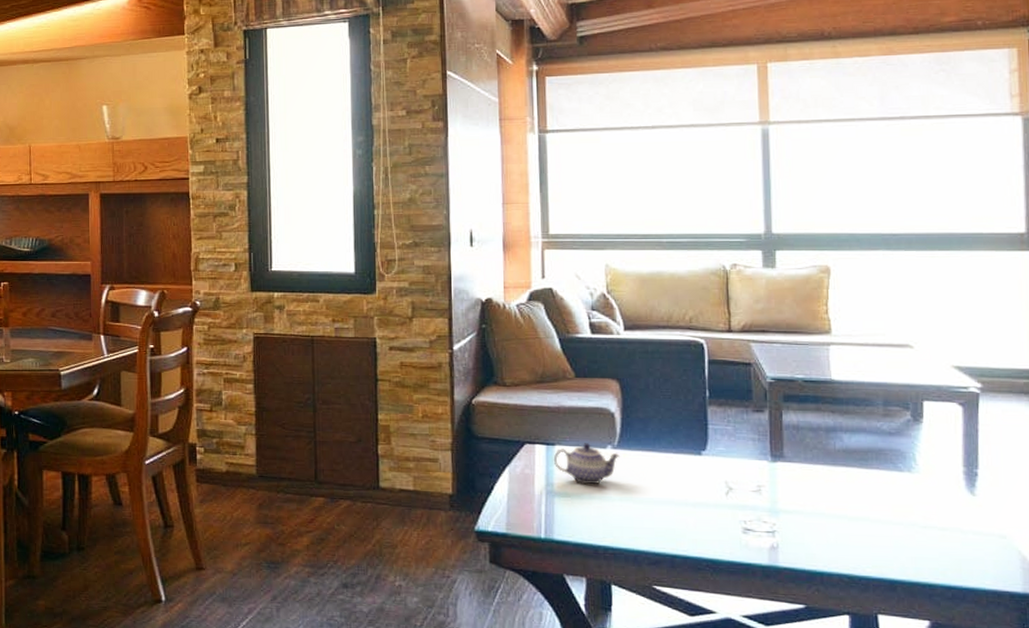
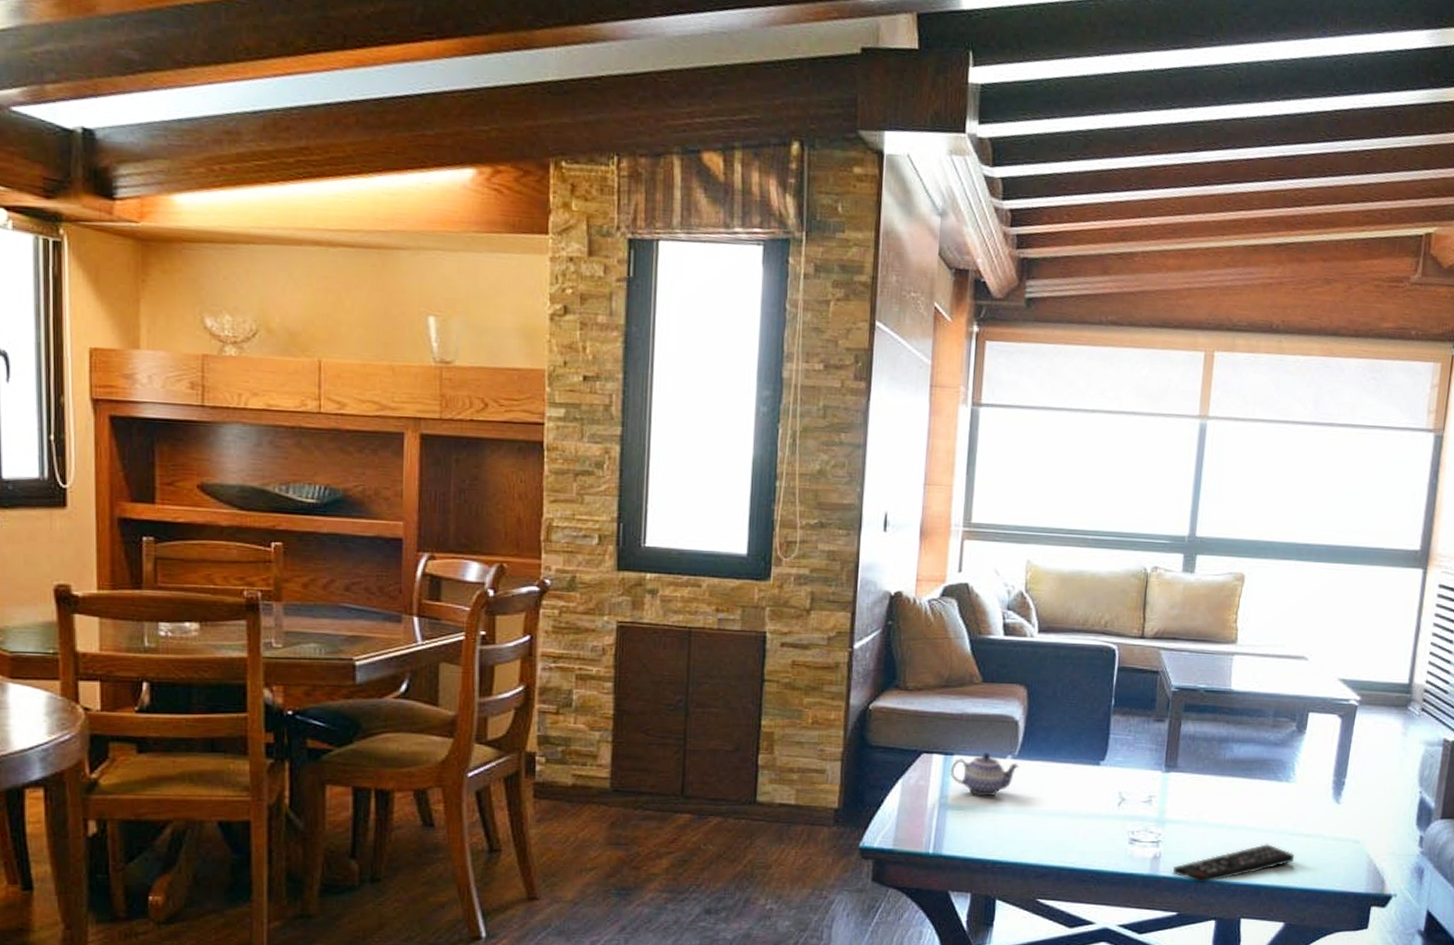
remote control: none [794,537,930,577] -> present [1173,844,1294,884]

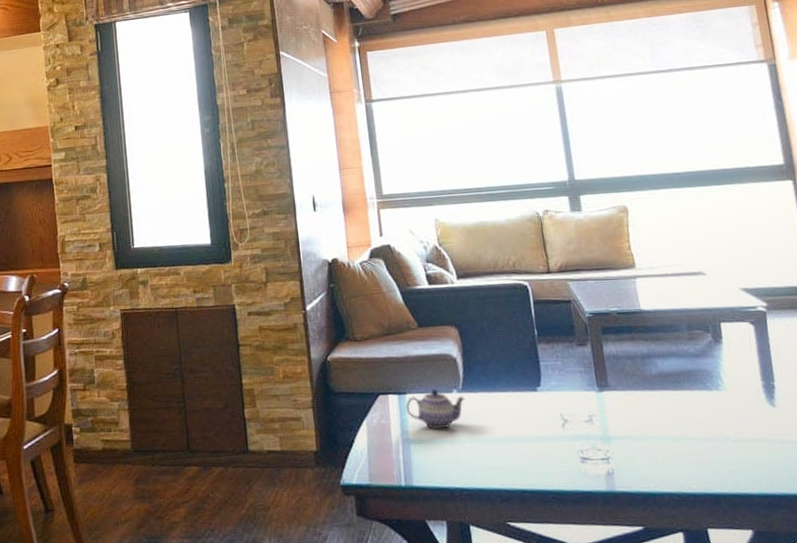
remote control: present [1173,844,1294,884] -> none [629,452,745,497]

